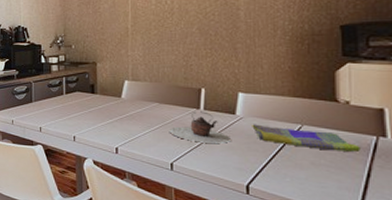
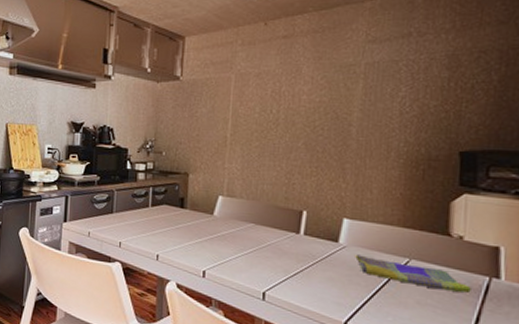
teapot: present [169,111,230,143] -> none [263,236,331,274]

